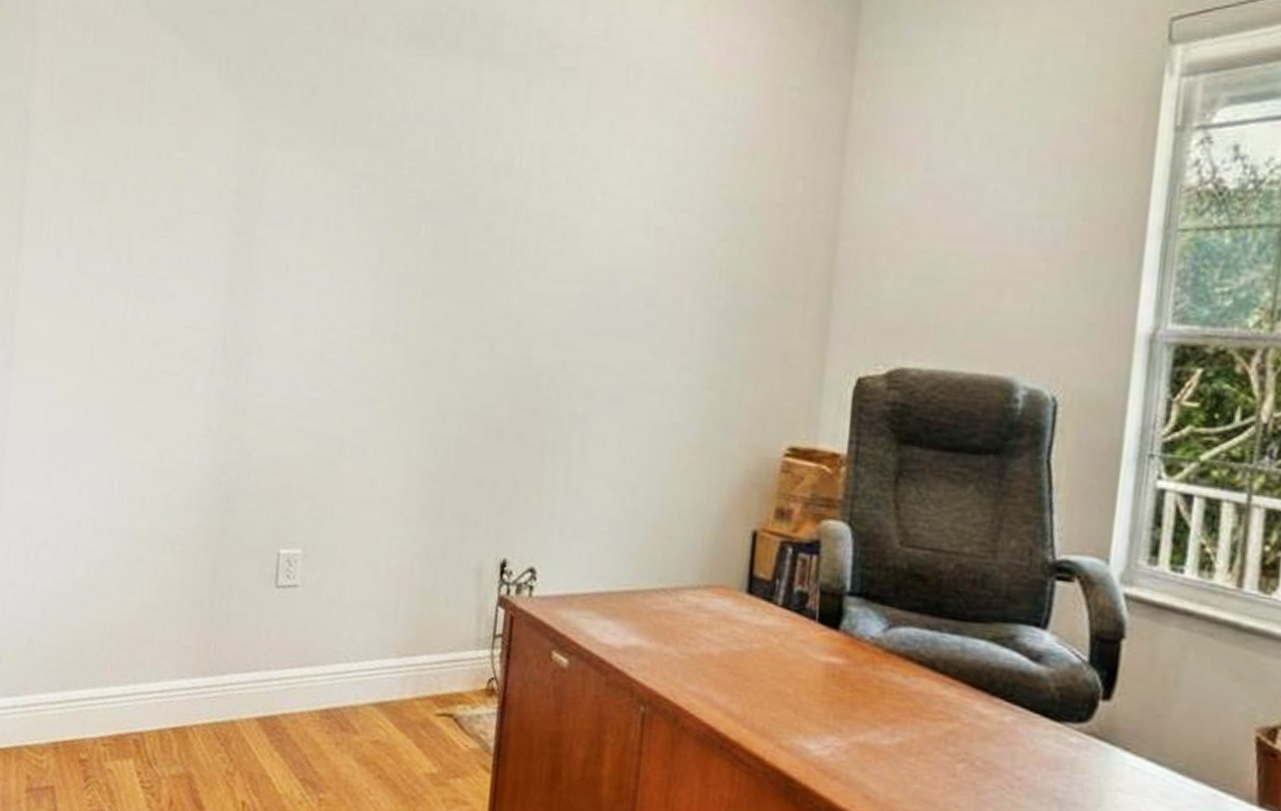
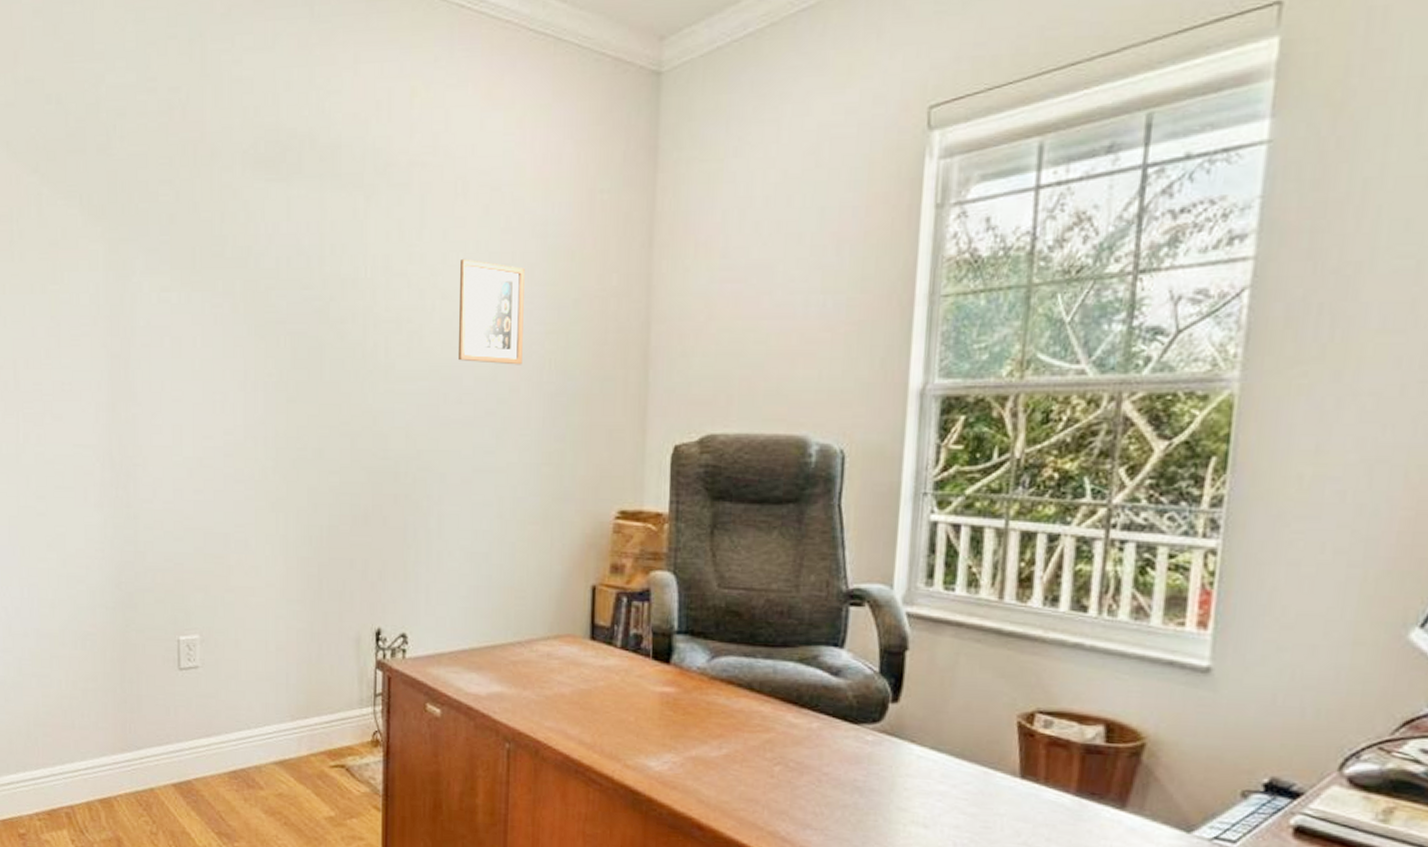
picture frame: none [616,152,699,275] -> present [457,258,525,365]

